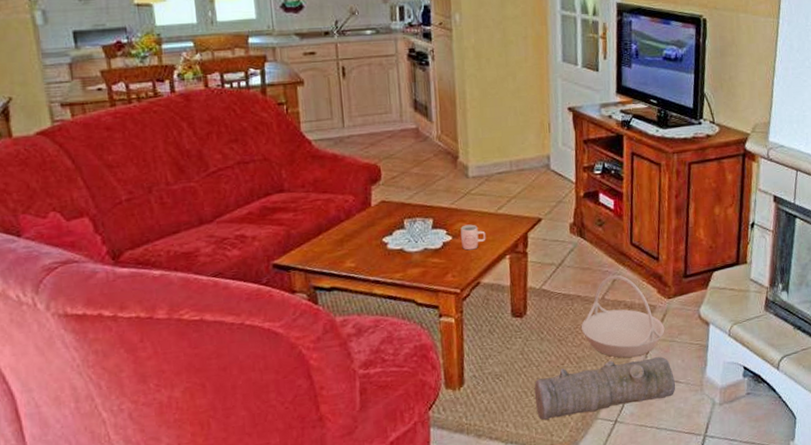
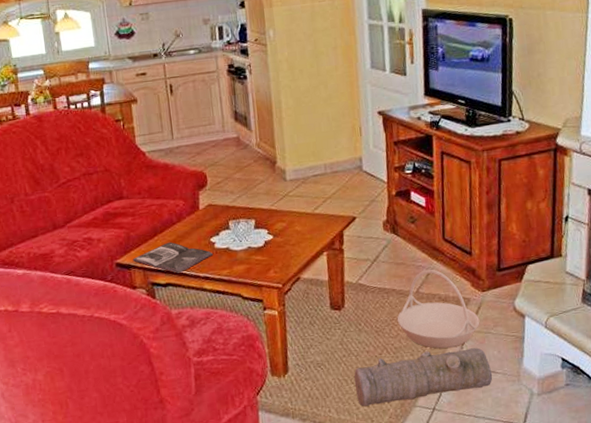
magazine: none [292,241,385,276] -> present [132,242,213,273]
mug: present [460,224,486,251] -> none [280,224,305,248]

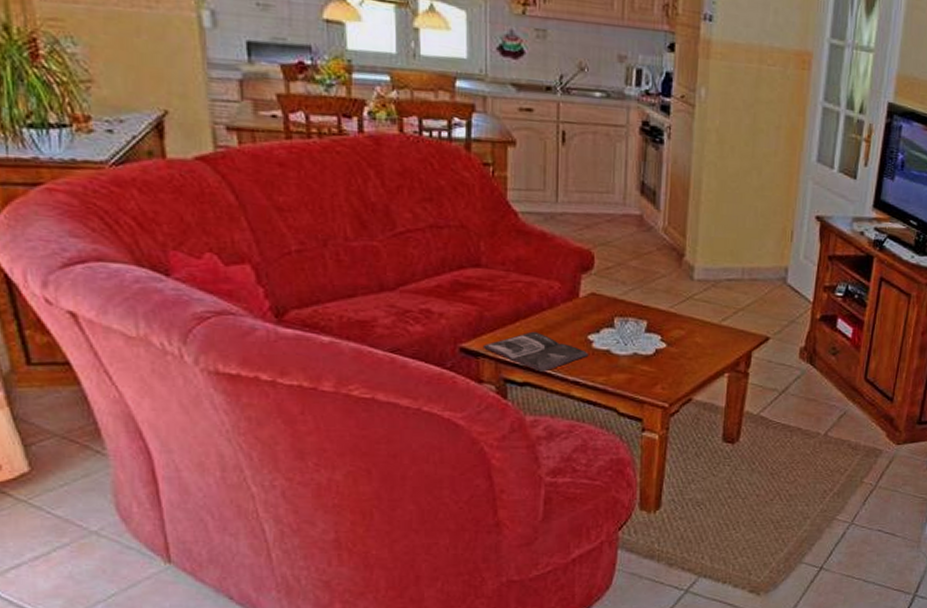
decorative log: present [354,348,493,406] -> none [736,503,892,556]
basket: present [397,269,480,349] -> none [797,411,889,502]

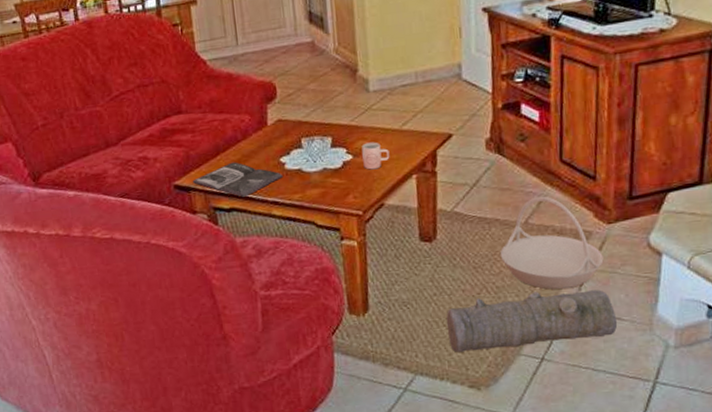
mug: none [675,333,705,362] -> present [361,142,390,170]
decorative log: none [736,503,892,556] -> present [446,290,618,352]
basket: none [797,411,889,502] -> present [500,196,604,289]

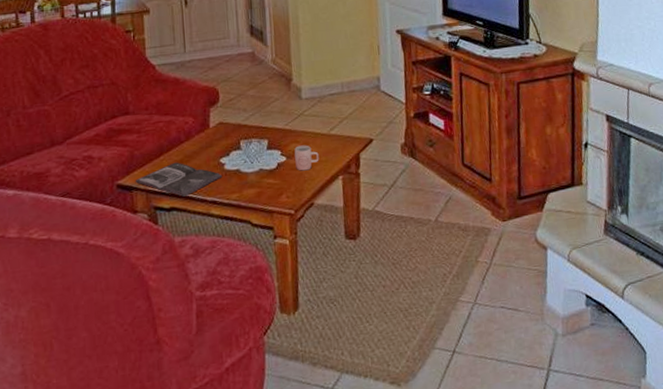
decorative log: present [446,290,618,352] -> none [369,282,515,348]
basket: present [500,196,604,289] -> none [415,196,501,283]

